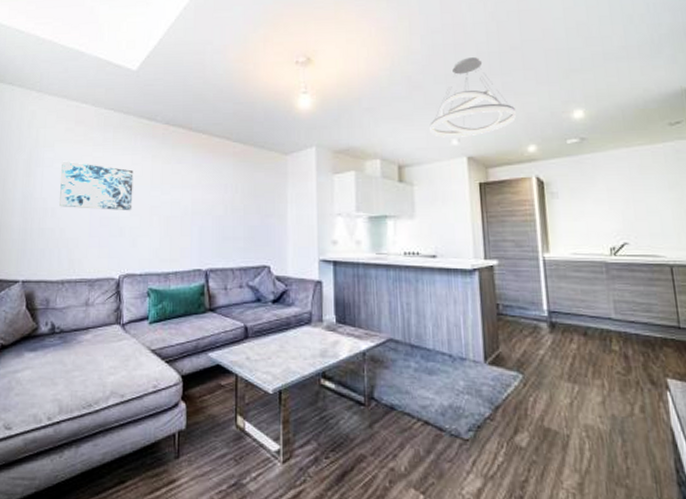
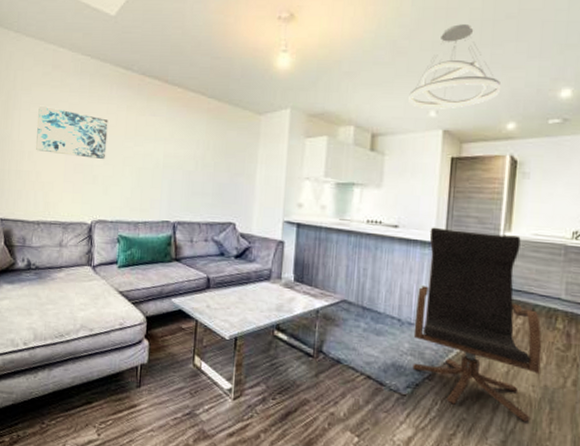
lounge chair: none [465,254,605,458] -> present [412,227,542,422]

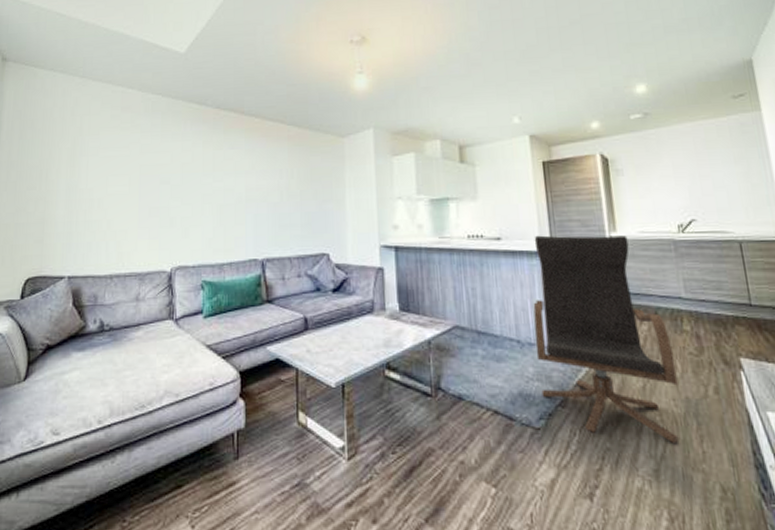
wall art: present [36,105,108,160] -> none [106,149,184,200]
pendant light: present [409,24,500,109] -> none [490,33,578,116]

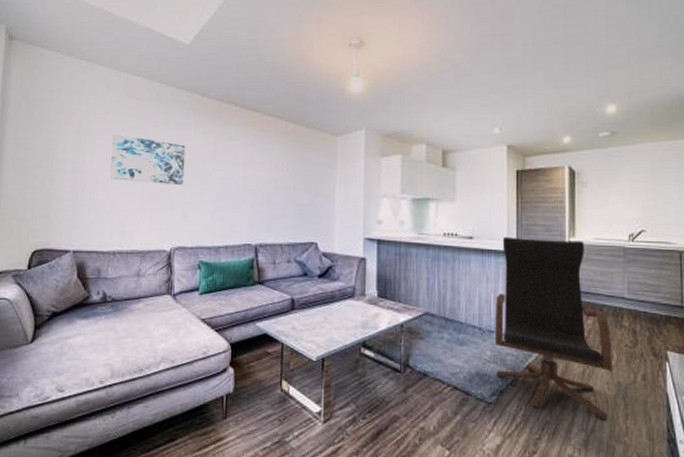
wall art: none [106,149,184,200] -> present [111,133,186,186]

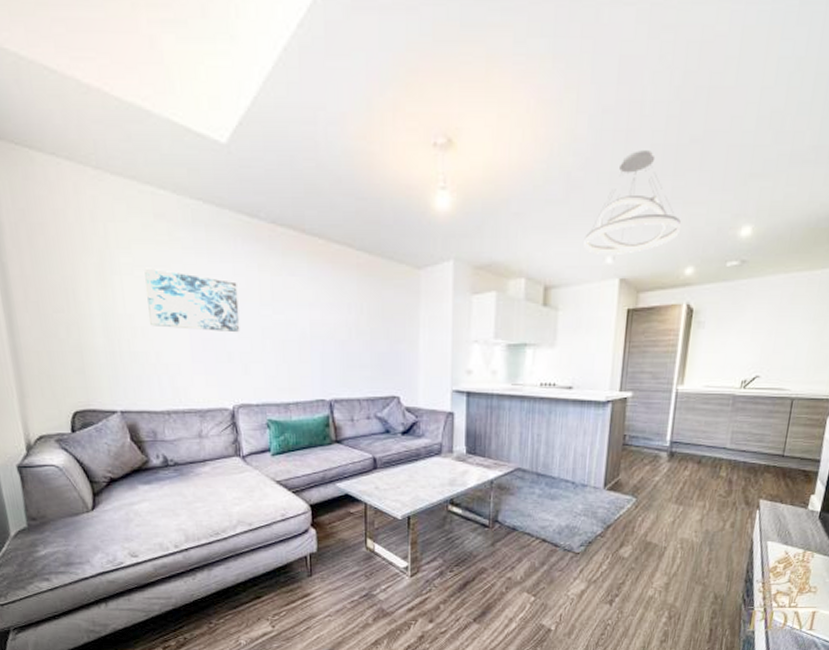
pendant light: none [474,49,554,126] -> present [584,150,681,254]
lounge chair: present [494,237,613,419] -> none [586,386,707,564]

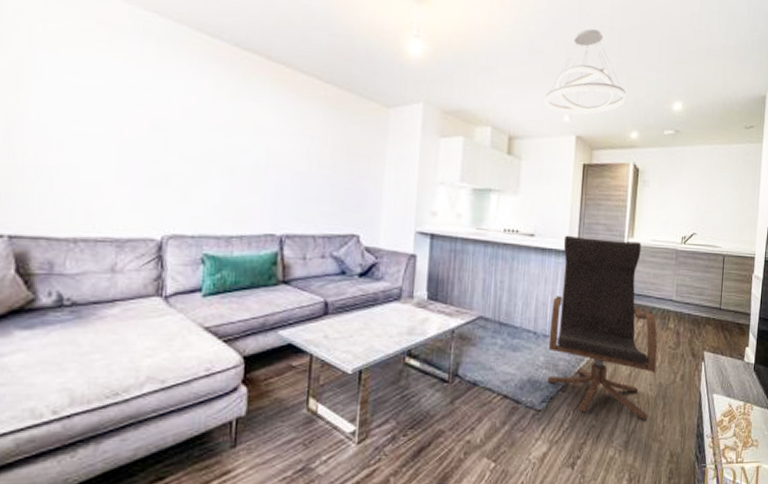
wall art: present [144,268,240,333] -> none [70,74,187,155]
lounge chair: none [586,386,707,564] -> present [547,235,658,420]

